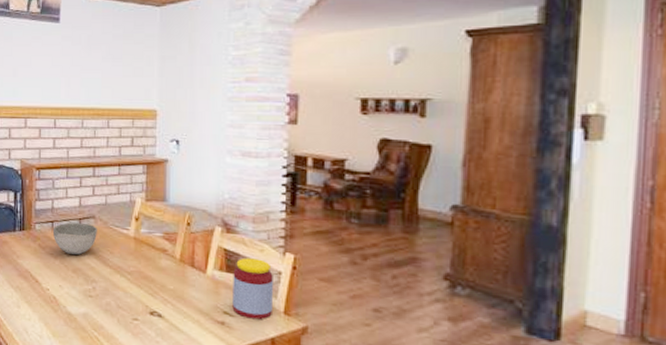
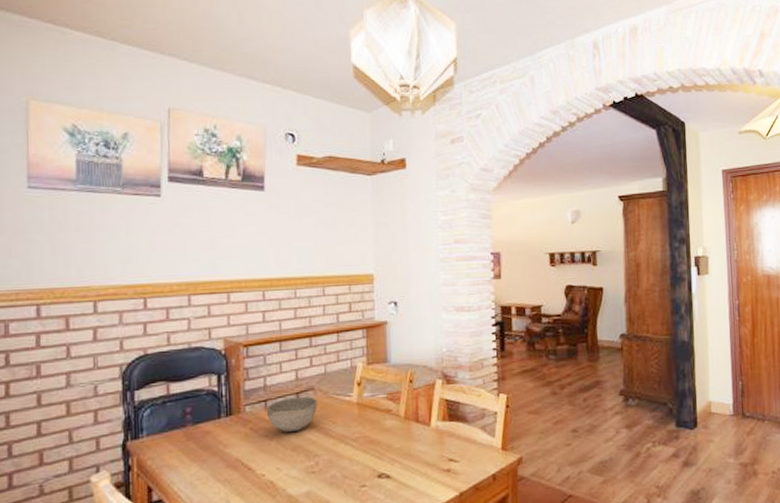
jar: present [232,257,273,320] -> none [455,403,492,461]

